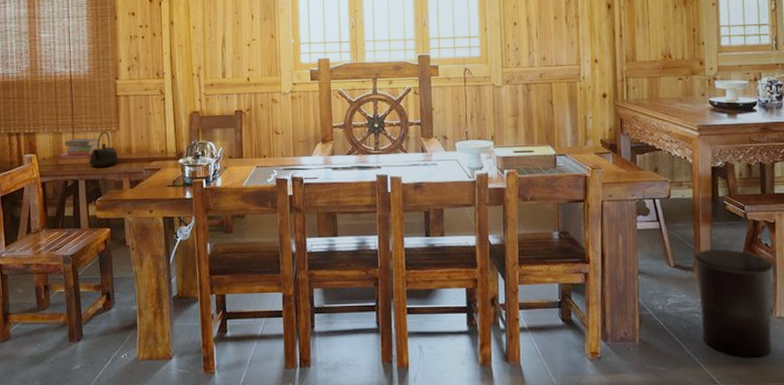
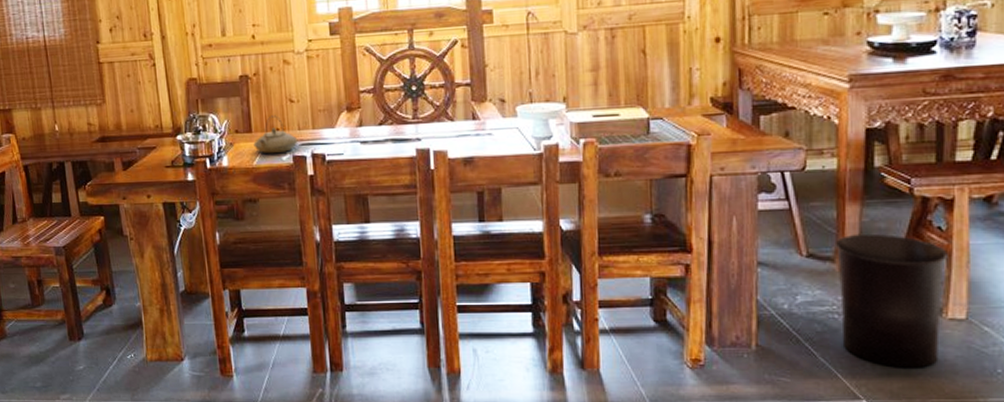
books: present [58,138,99,164] -> none [39,113,84,145]
kettle: present [89,131,118,169] -> none [74,105,107,149]
teapot: none [244,144,281,177] -> present [253,115,298,154]

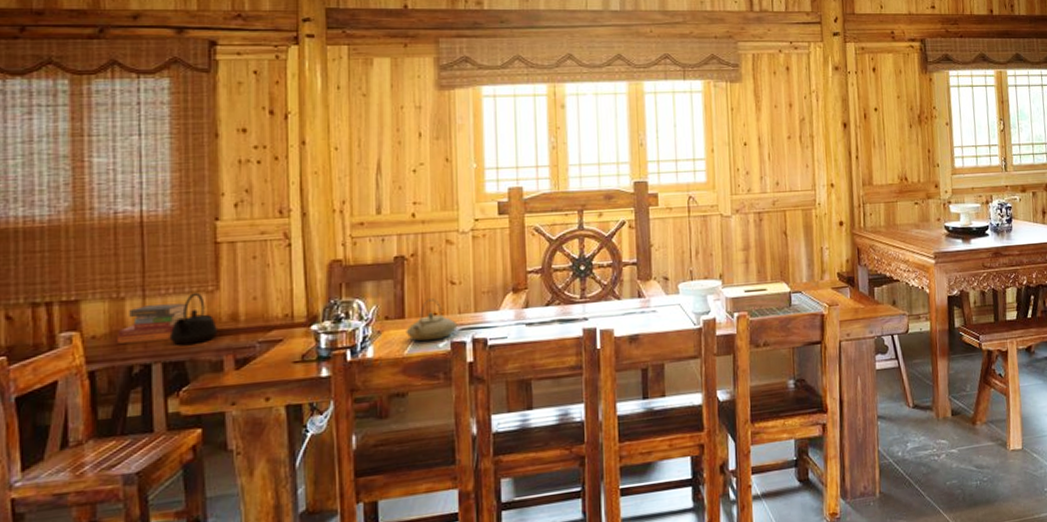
books: none [39,113,84,145] -> present [117,303,186,344]
kettle: none [74,105,107,149] -> present [169,292,217,347]
waste bin: present [834,233,948,368] -> none [931,383,1007,498]

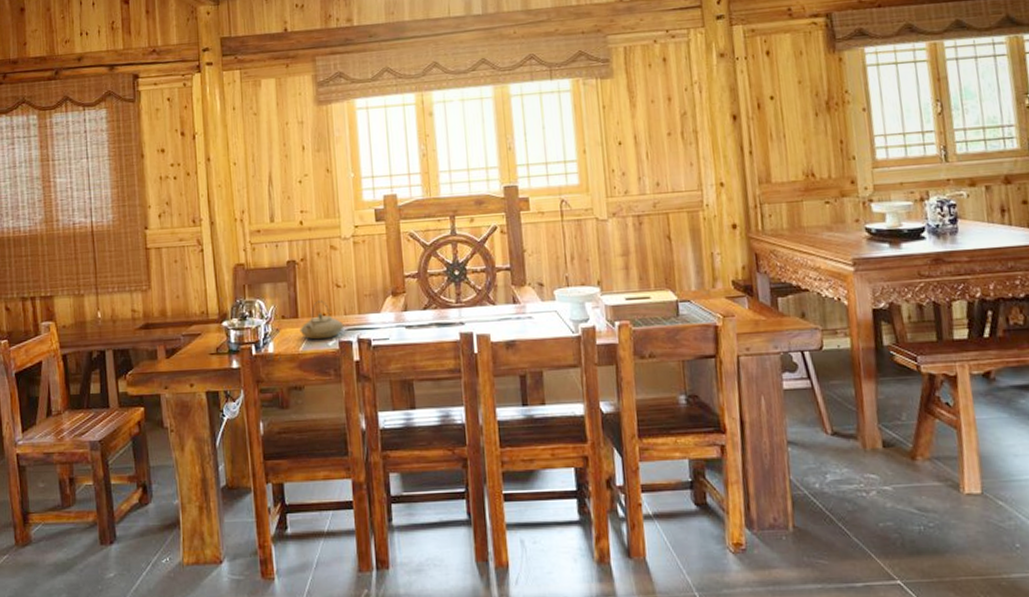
books: present [117,303,186,344] -> none [80,300,127,333]
kettle: present [169,292,217,347] -> none [116,291,151,337]

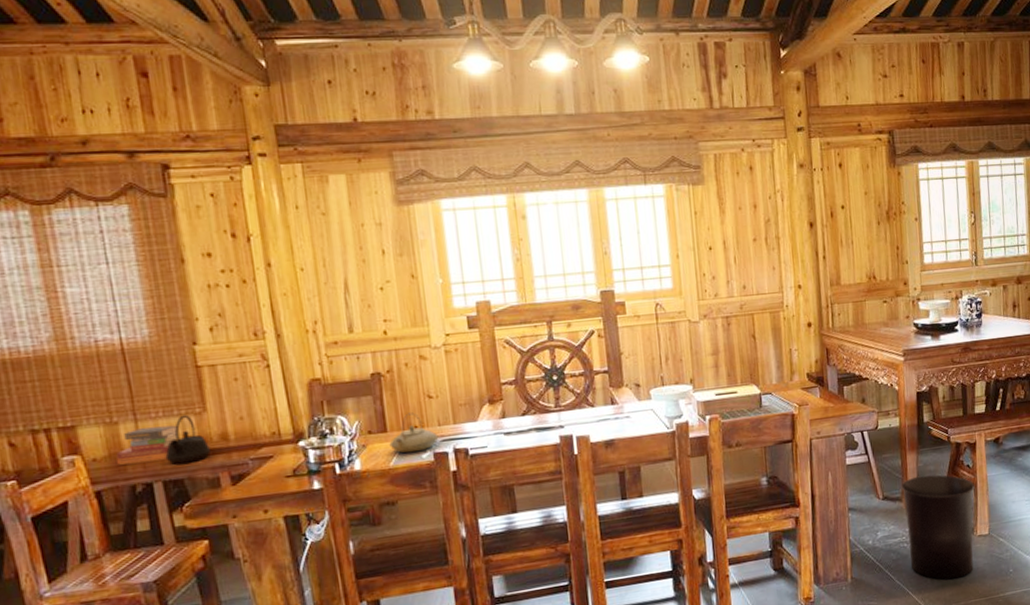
books: none [80,300,127,333] -> present [116,425,178,465]
kettle: none [116,291,151,337] -> present [165,414,210,466]
waste bin: none [855,410,962,546] -> present [901,475,975,580]

